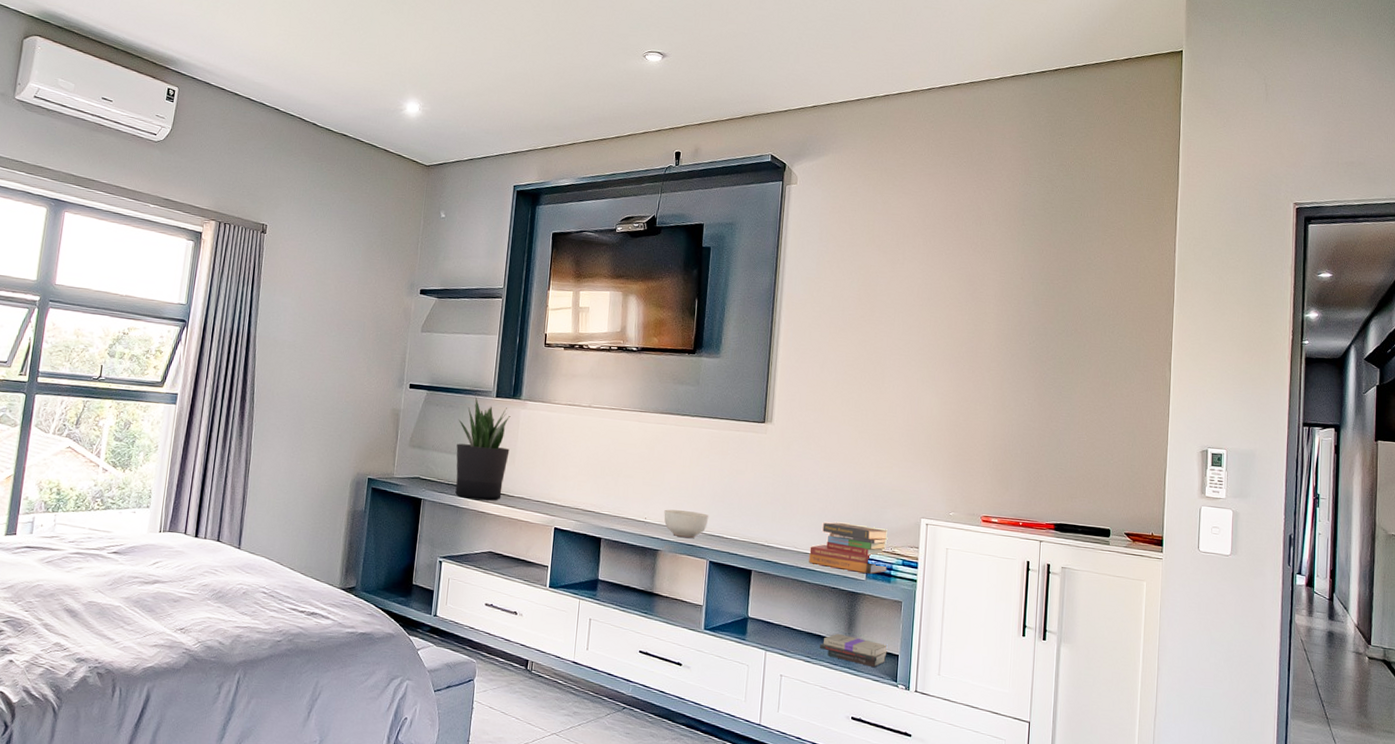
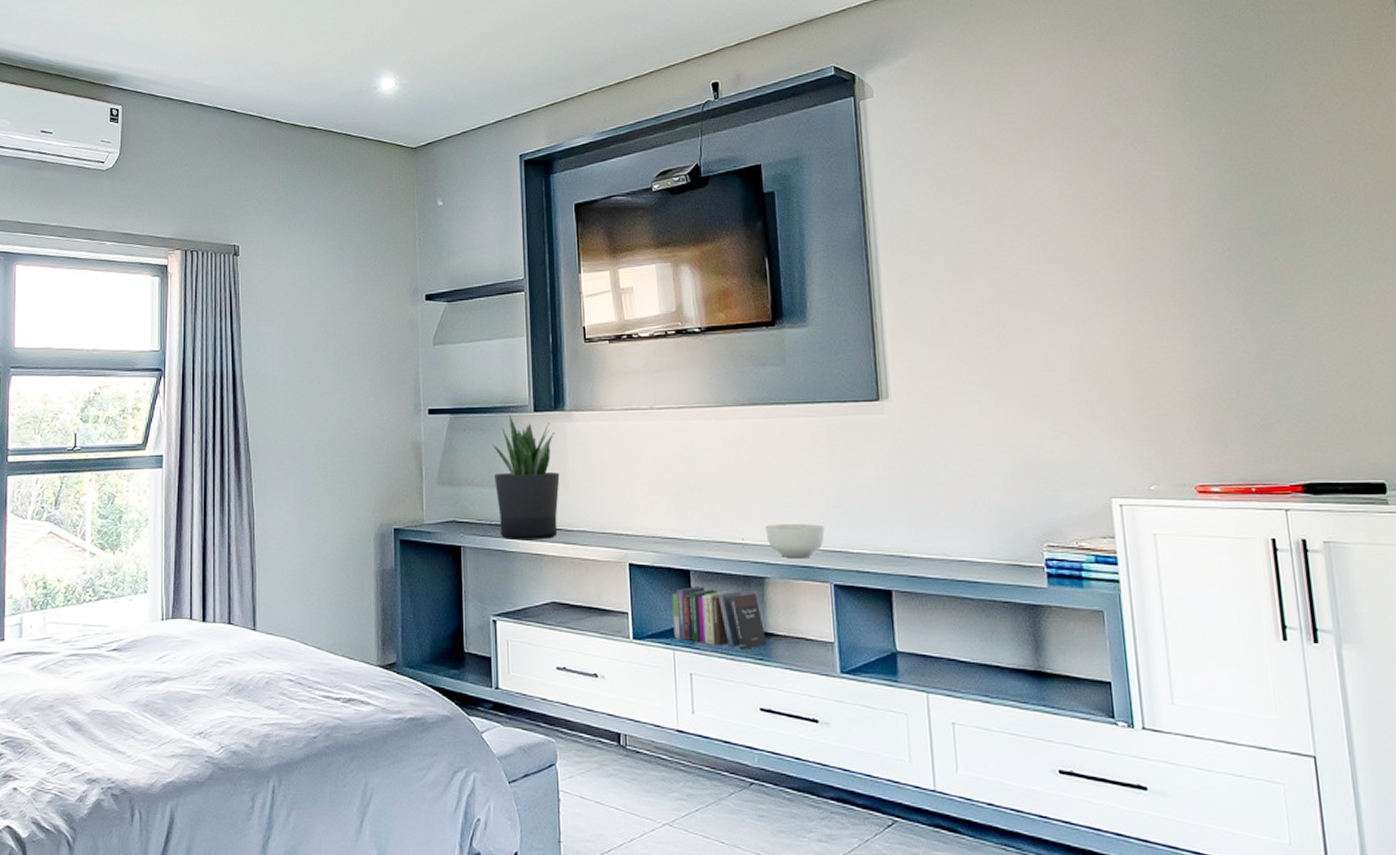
books: none [581,551,652,605] -> present [672,586,767,650]
books: present [809,522,887,575] -> none [965,517,1076,580]
books: present [820,633,888,667] -> none [1000,661,1094,701]

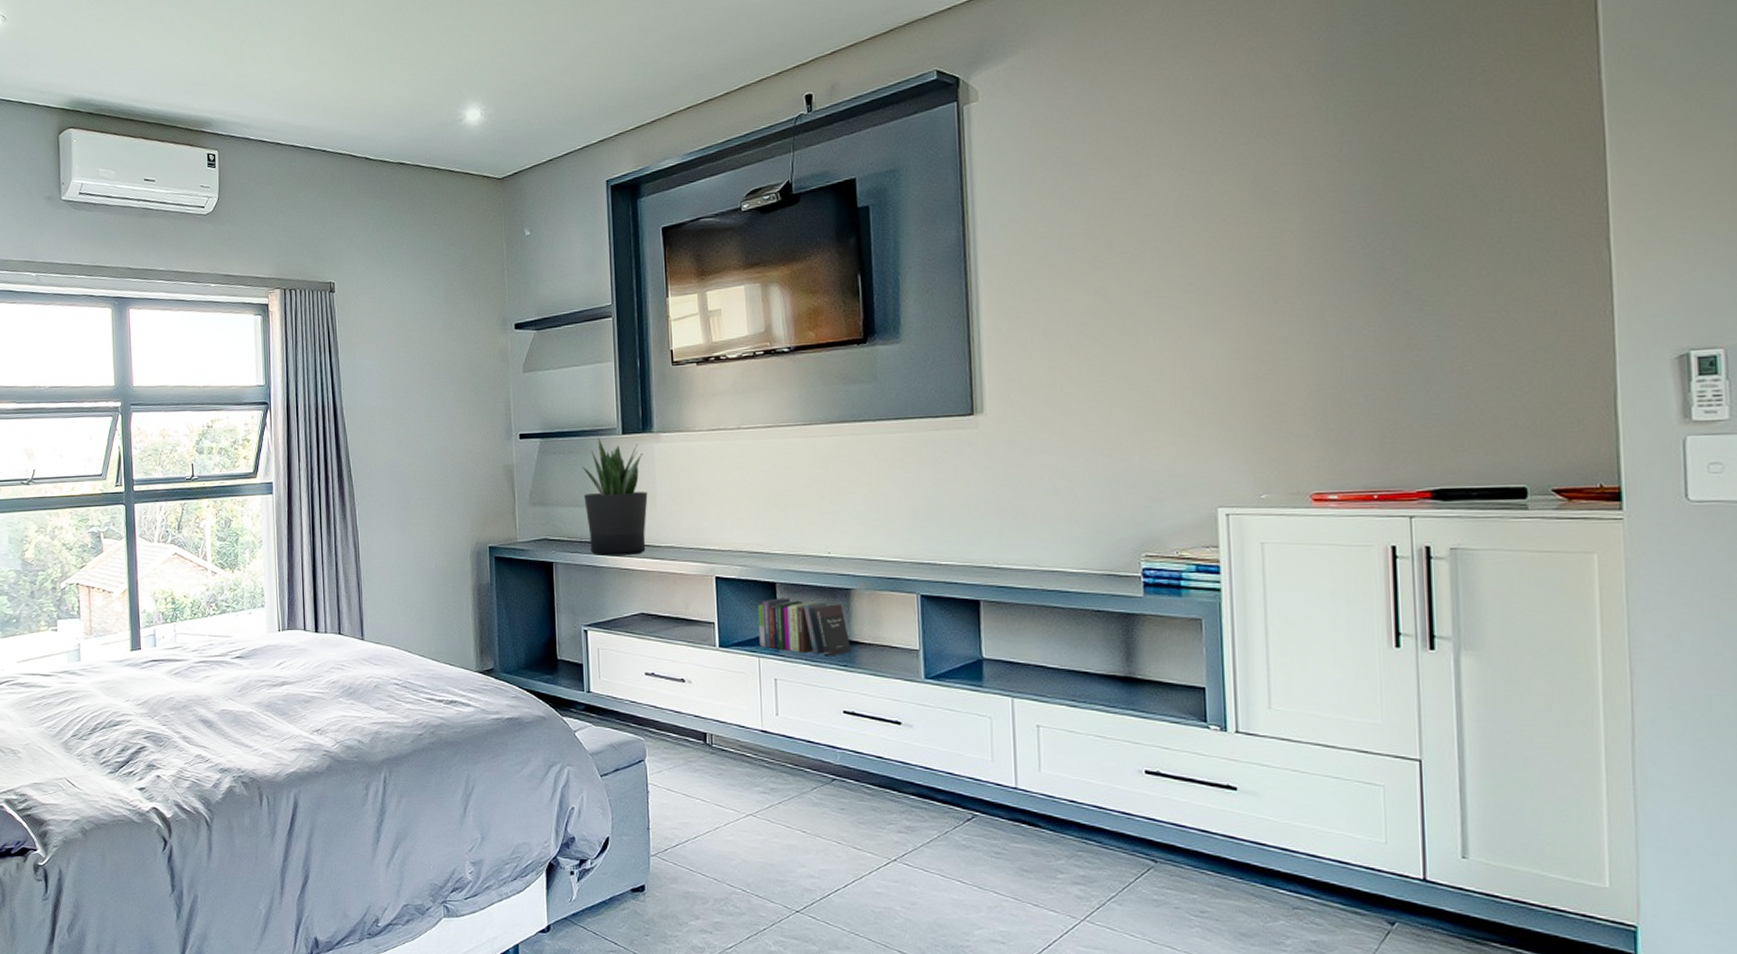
bowl: present [765,524,825,559] -> none [852,537,913,571]

